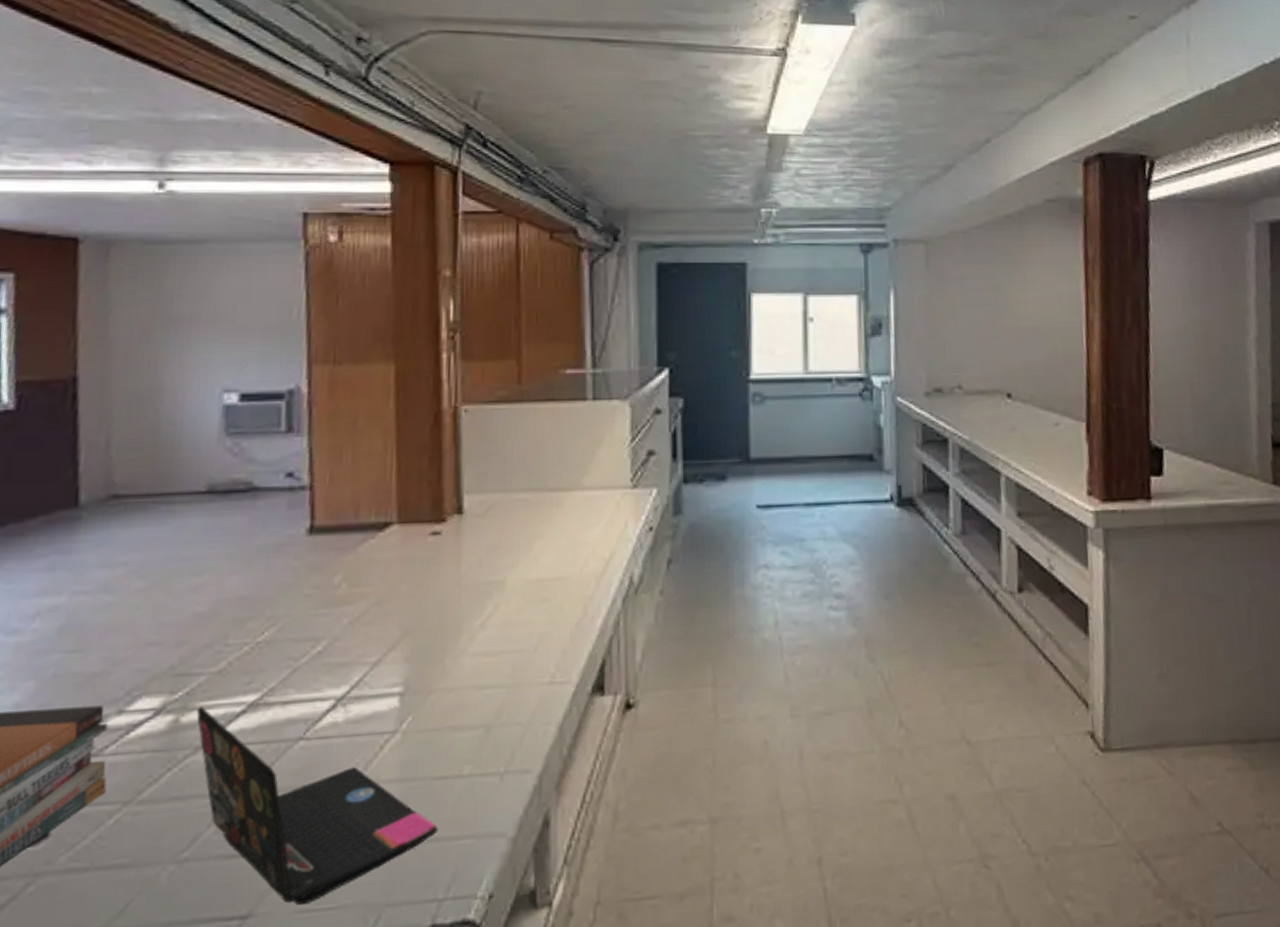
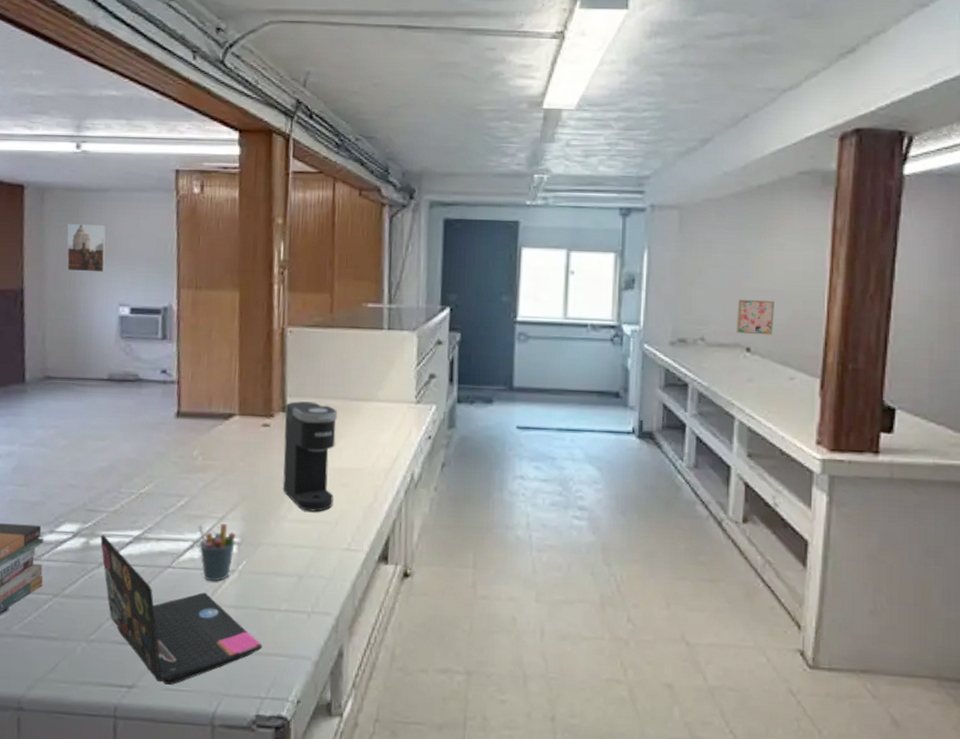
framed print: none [144,287,204,350] -> present [67,224,106,273]
pen holder: none [343,670,397,751] -> present [198,524,236,582]
coffee maker: none [460,497,532,640] -> present [283,401,338,512]
wall art: none [994,339,1033,379] -> present [736,299,774,335]

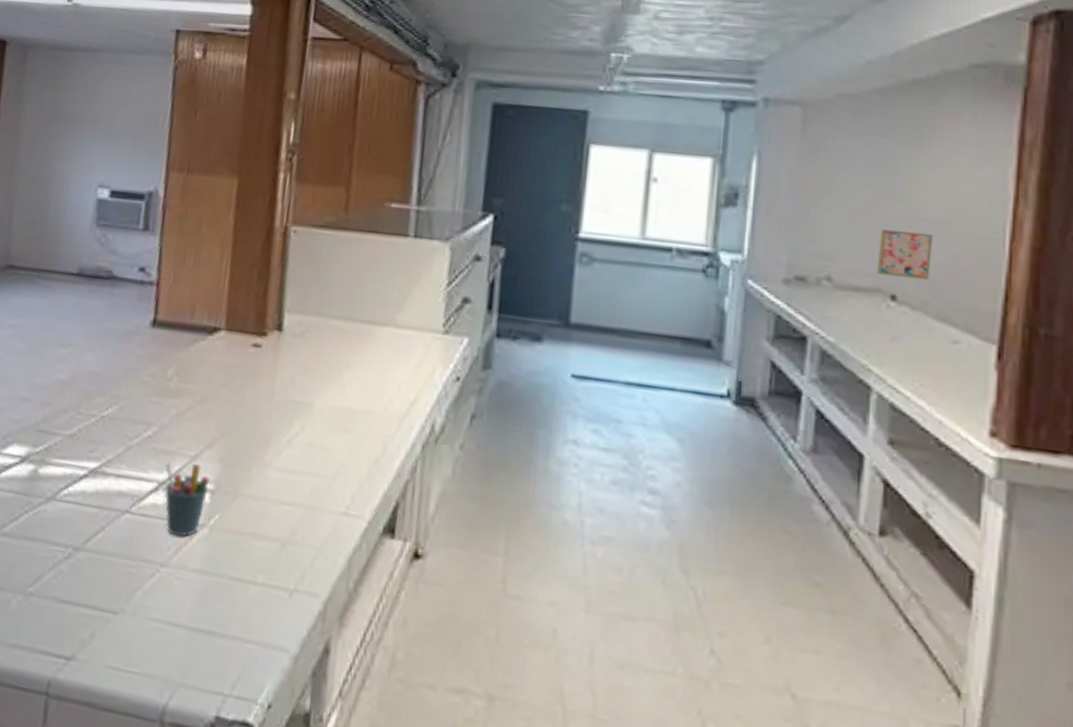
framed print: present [67,224,106,273] -> none [44,88,92,147]
laptop: present [100,535,263,685] -> none [50,463,231,663]
coffee maker: present [283,401,338,512] -> none [270,318,346,461]

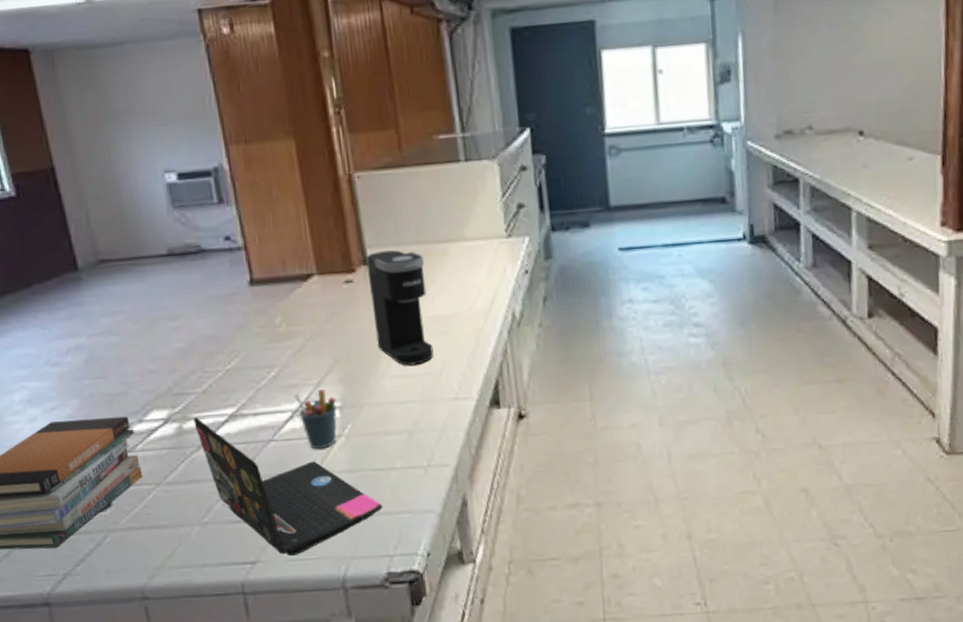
laptop: none [50,463,231,663] -> present [193,417,383,556]
coffee maker: none [270,318,346,461] -> present [366,250,434,366]
wall art: present [876,228,933,281] -> none [846,74,887,117]

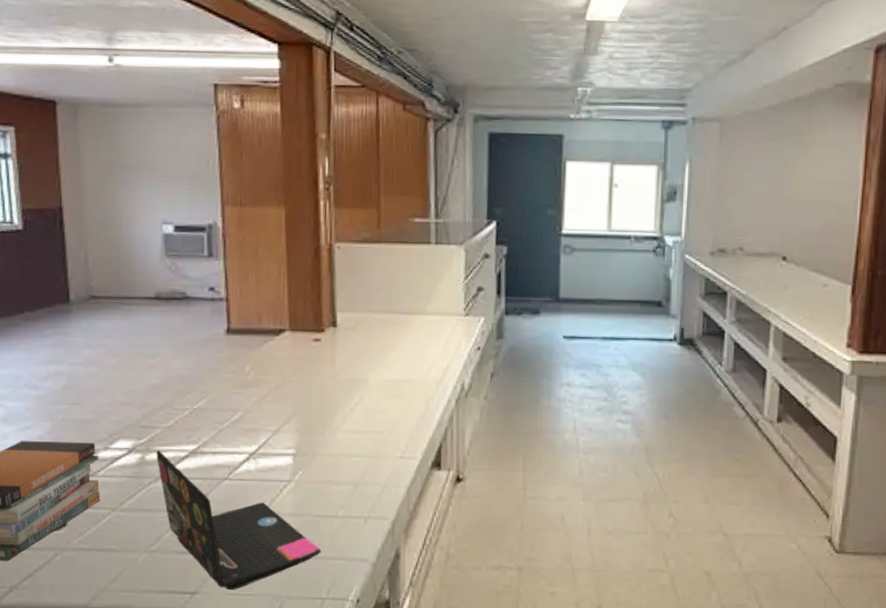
pen holder: present [294,390,337,450] -> none [253,436,291,492]
coffee maker: present [366,250,434,366] -> none [335,316,388,422]

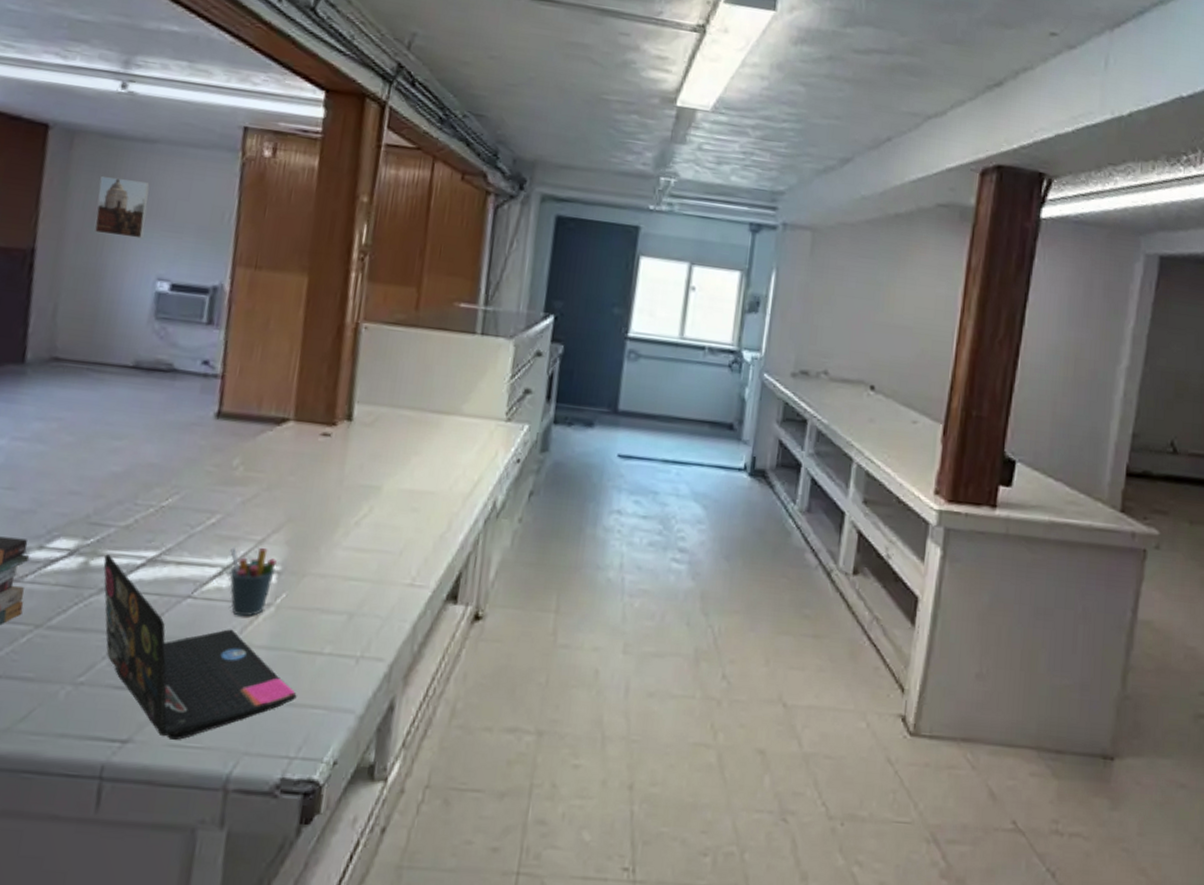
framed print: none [104,141,146,190] -> present [94,176,150,239]
pen holder: none [253,436,291,492] -> present [229,547,277,617]

